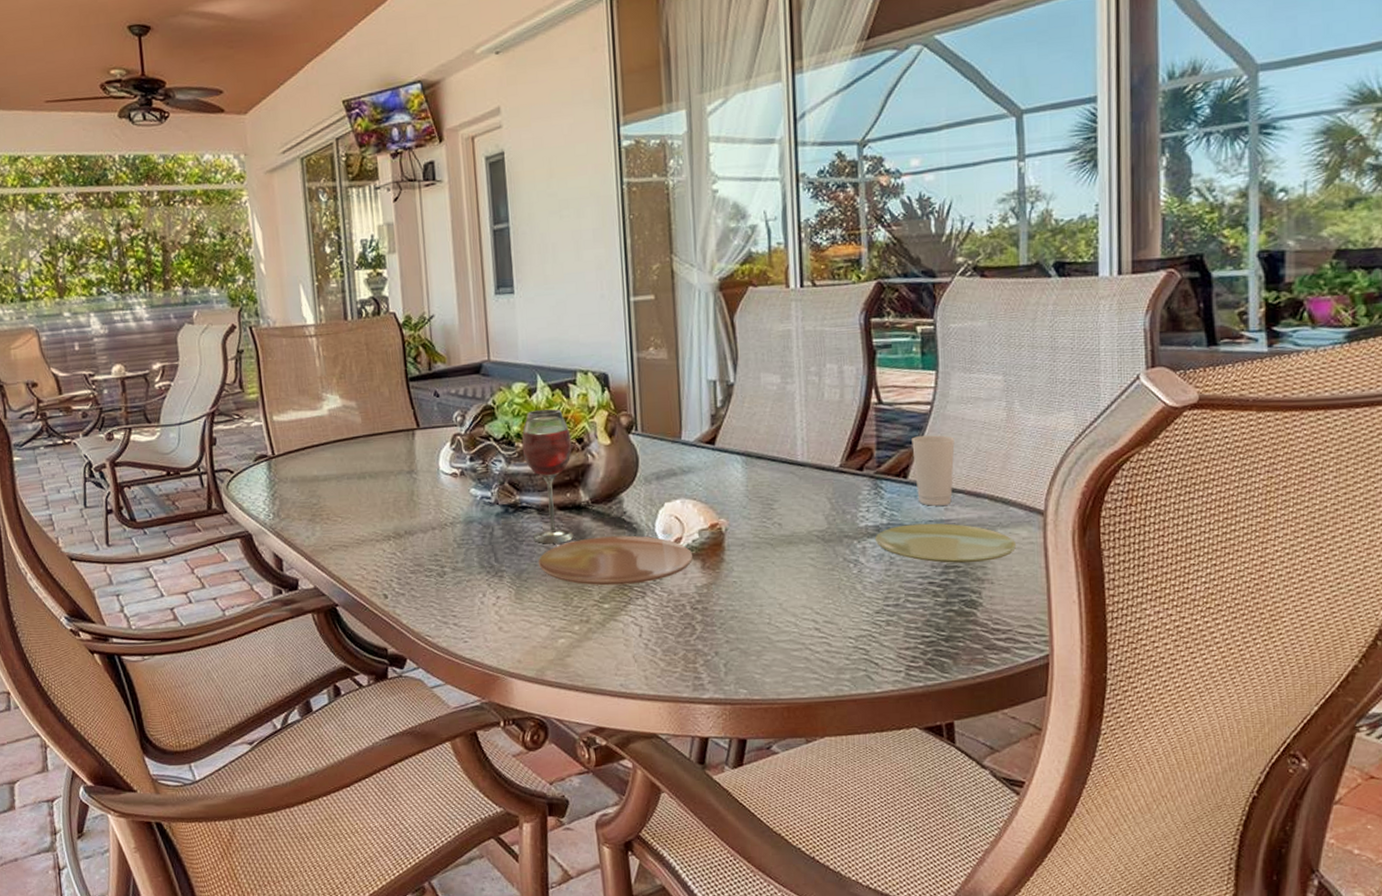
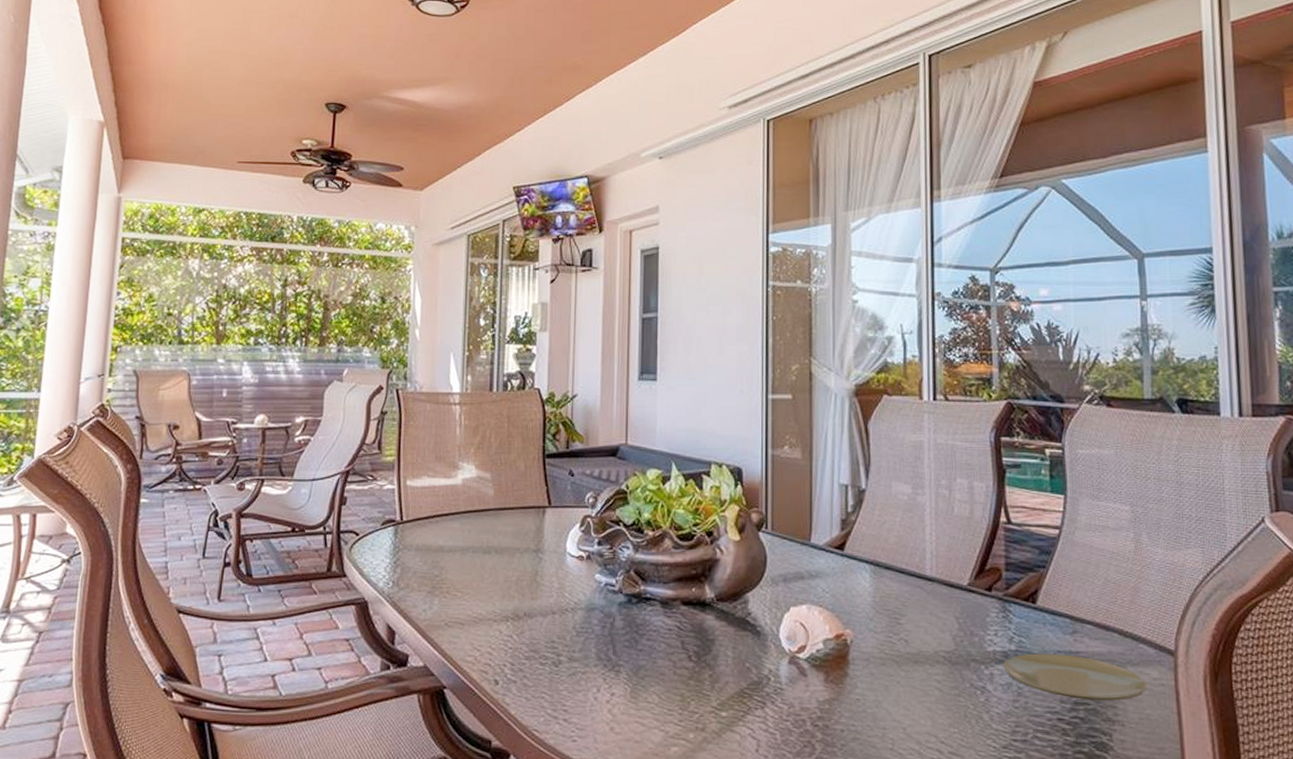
wineglass: present [521,409,574,544] -> none [651,499,701,641]
plate: present [538,535,694,586] -> none [657,637,817,693]
cup: present [912,435,955,506] -> none [1040,561,1083,636]

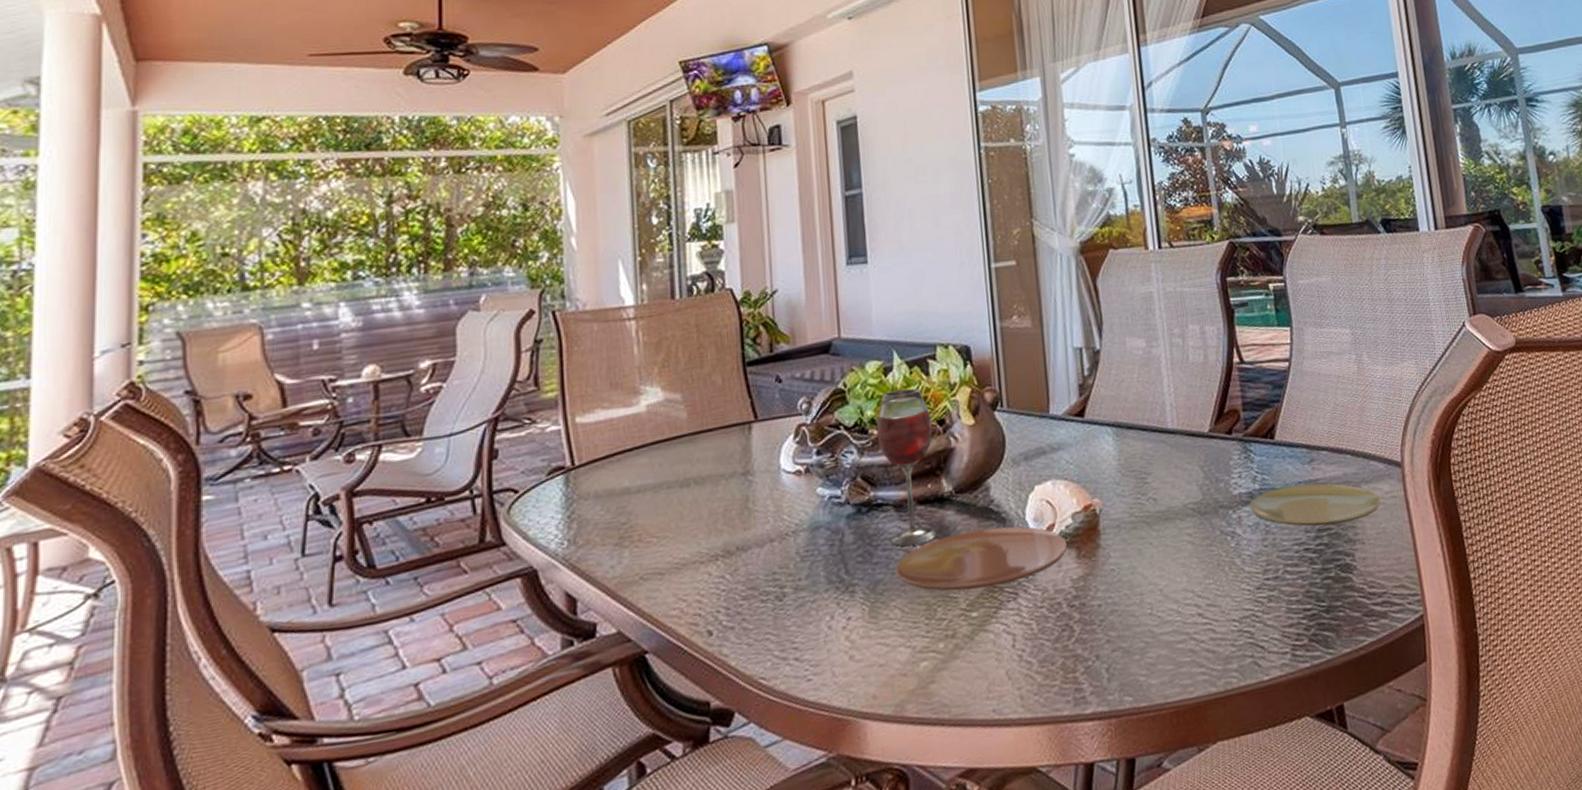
wineglass: none [651,499,701,641] -> present [876,388,937,547]
plate: none [657,637,817,693] -> present [895,526,1068,591]

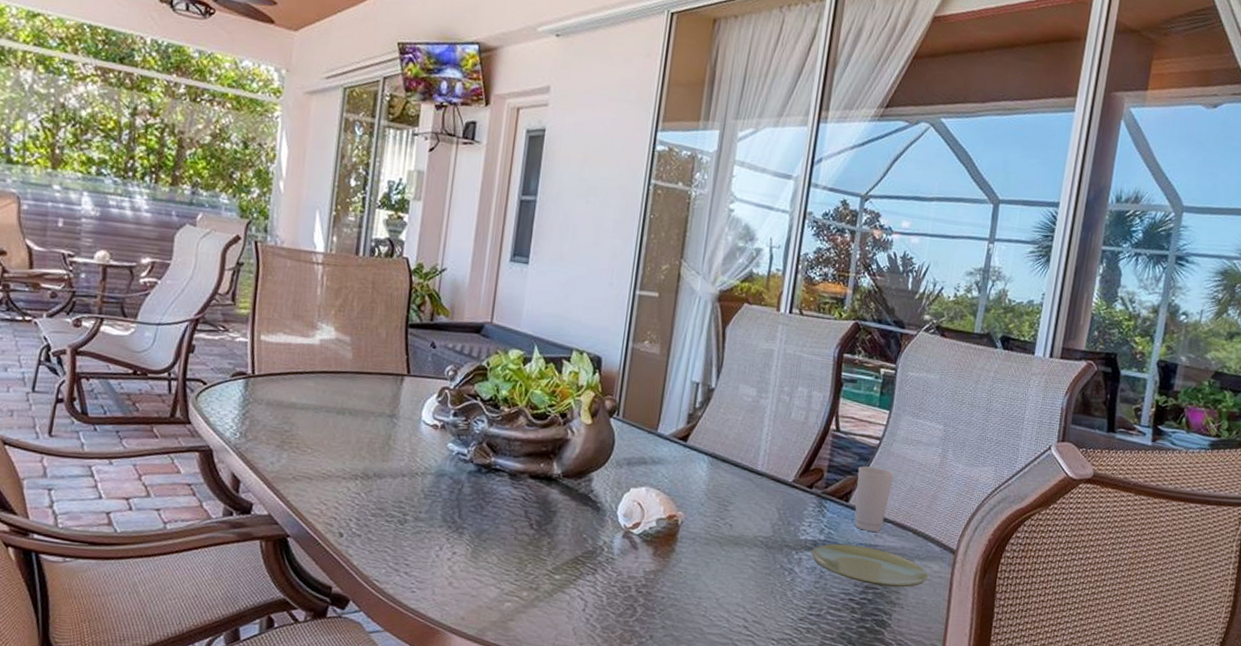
wineglass: present [876,388,937,547] -> none [500,379,556,510]
plate: present [895,526,1068,591] -> none [500,509,648,561]
cup: none [1274,391,1318,467] -> present [854,466,894,532]

